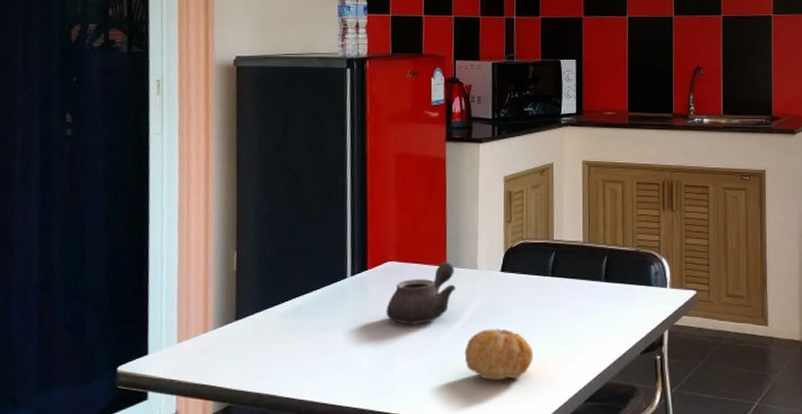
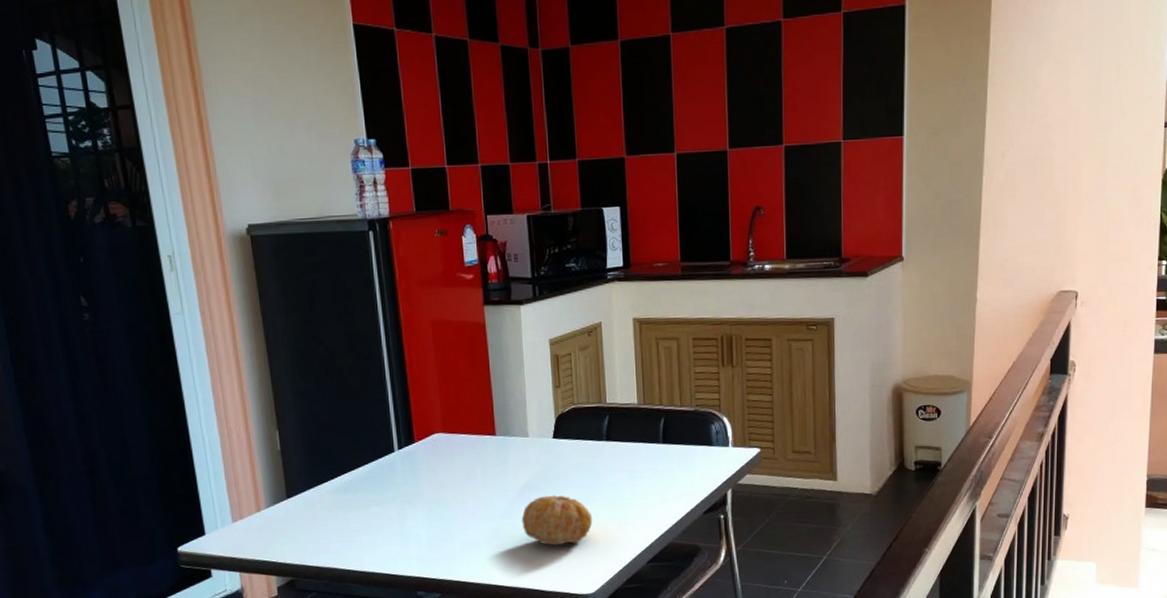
teapot: present [386,261,455,325] -> none [437,430,507,495]

